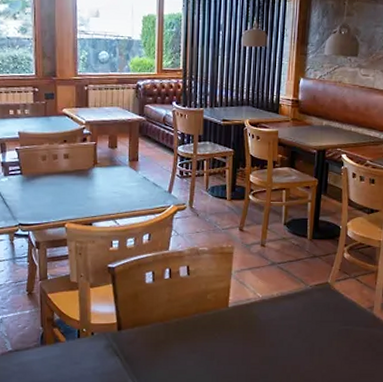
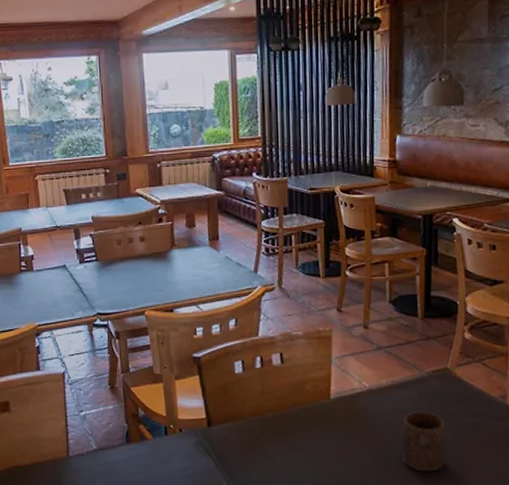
cup: none [285,319,322,371] -> present [401,412,445,472]

